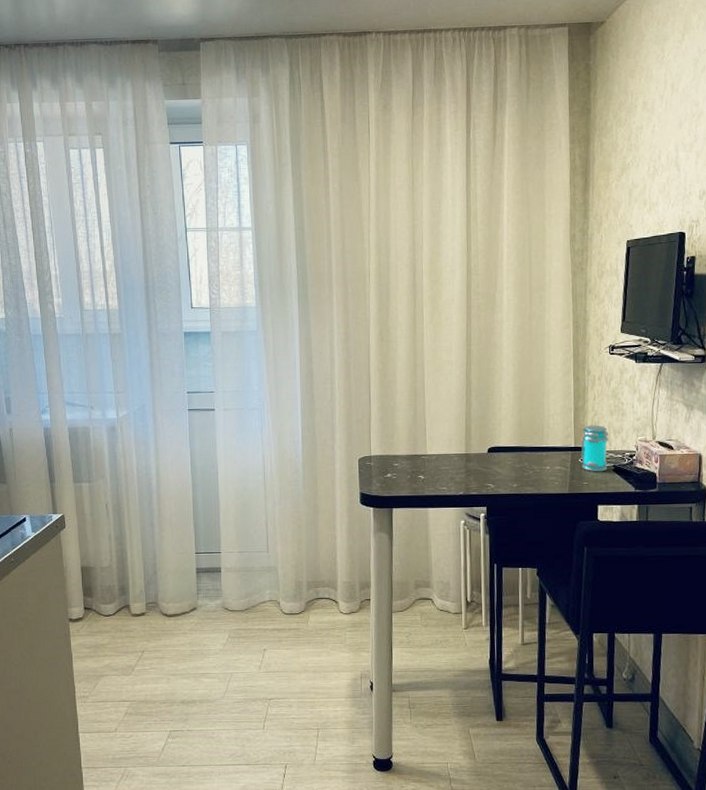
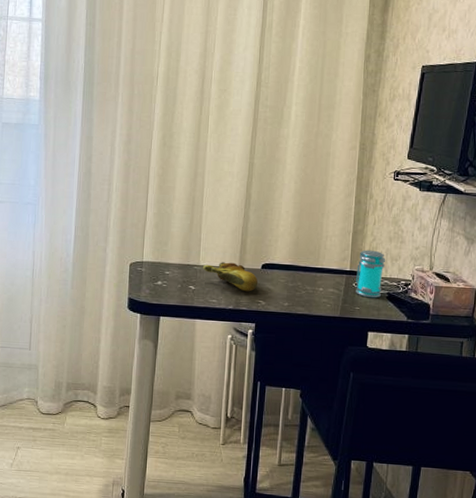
banana bunch: none [430,449,486,477] -> present [202,262,259,292]

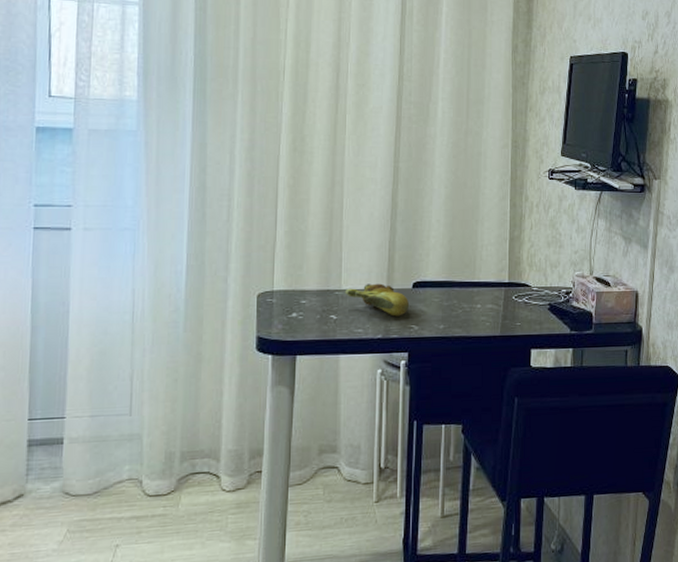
jar: present [355,250,386,298] -> none [515,257,545,311]

